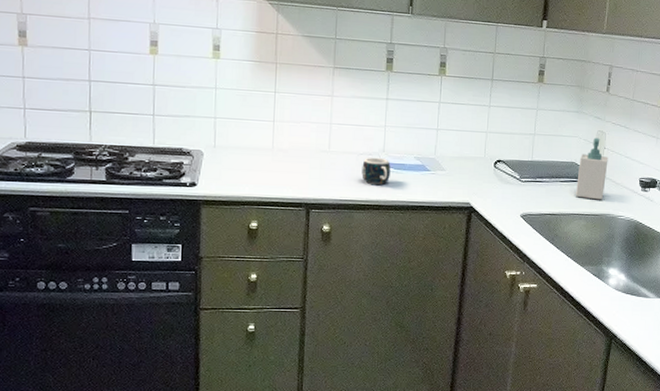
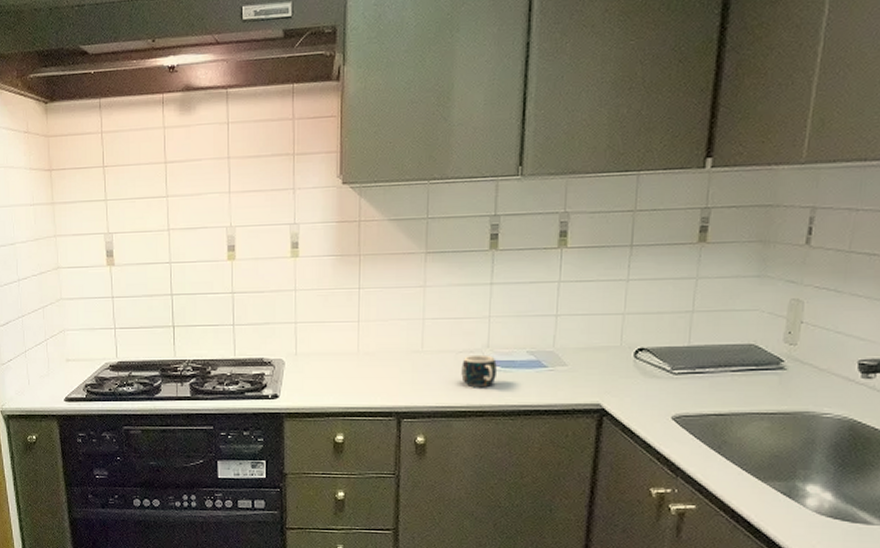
soap bottle: present [576,137,608,200] -> none [755,309,808,393]

